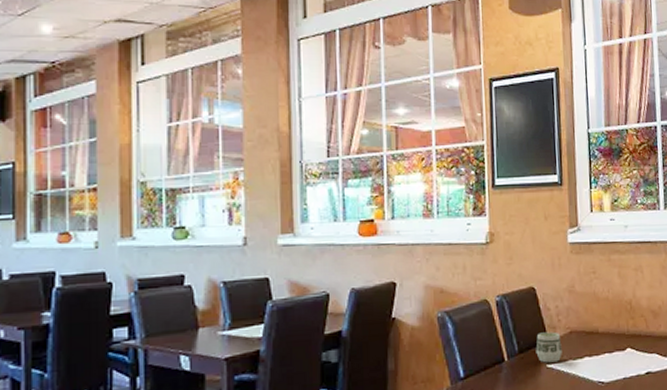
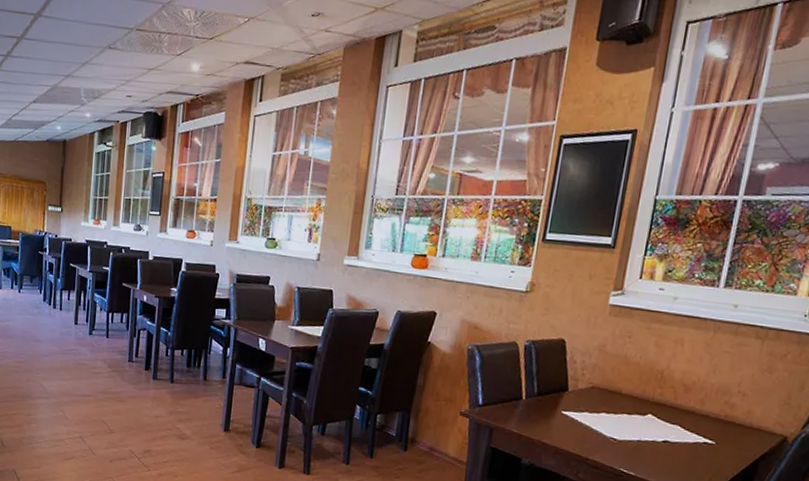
cup: present [536,332,562,363] -> none [554,381,582,411]

